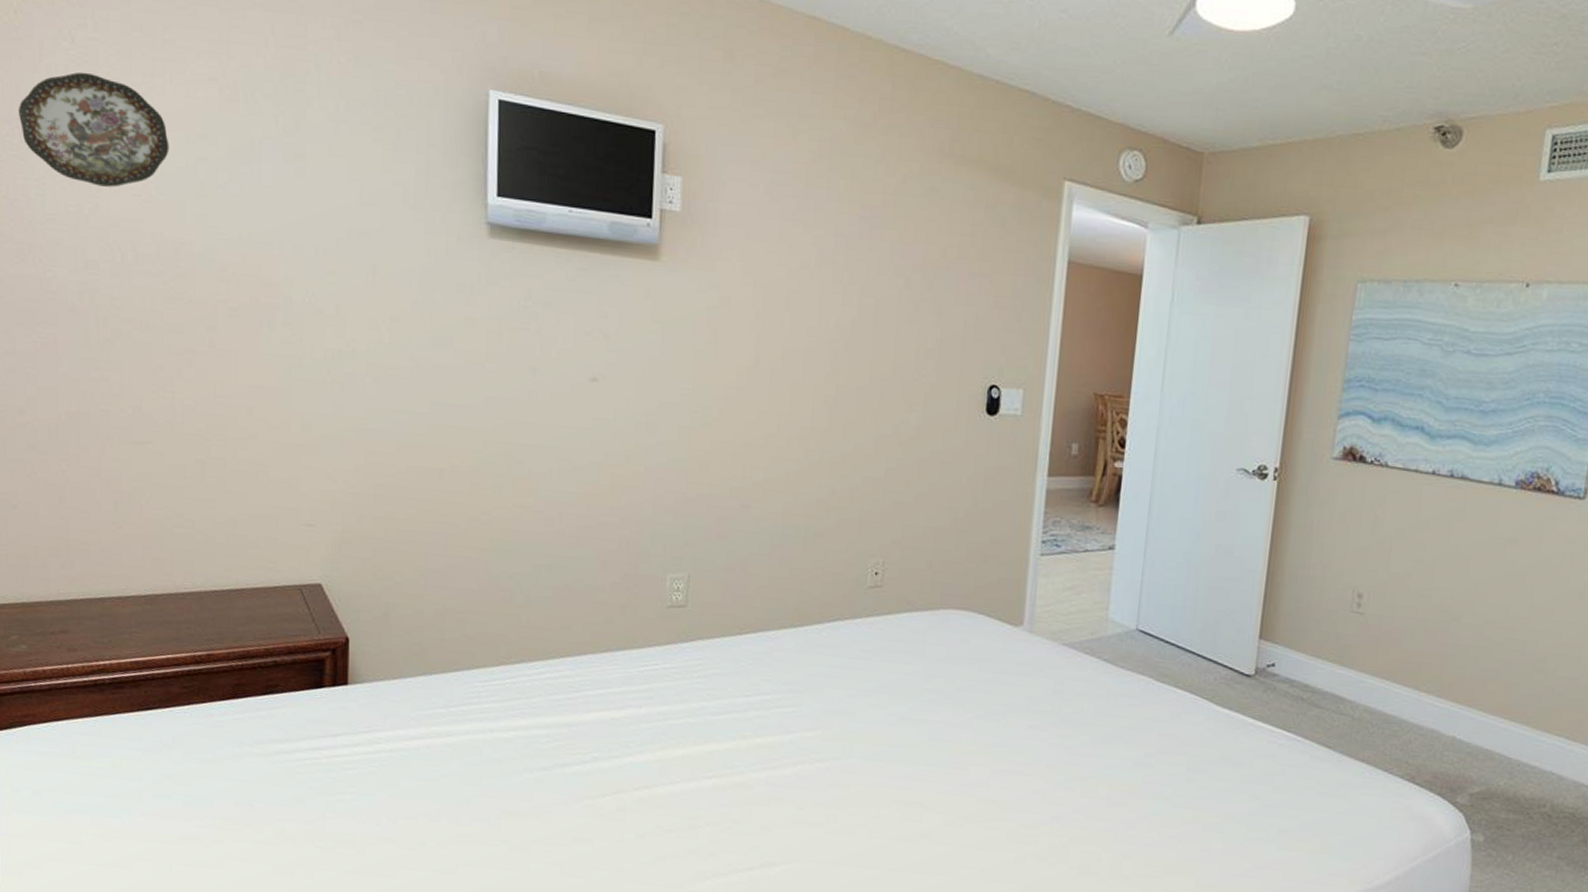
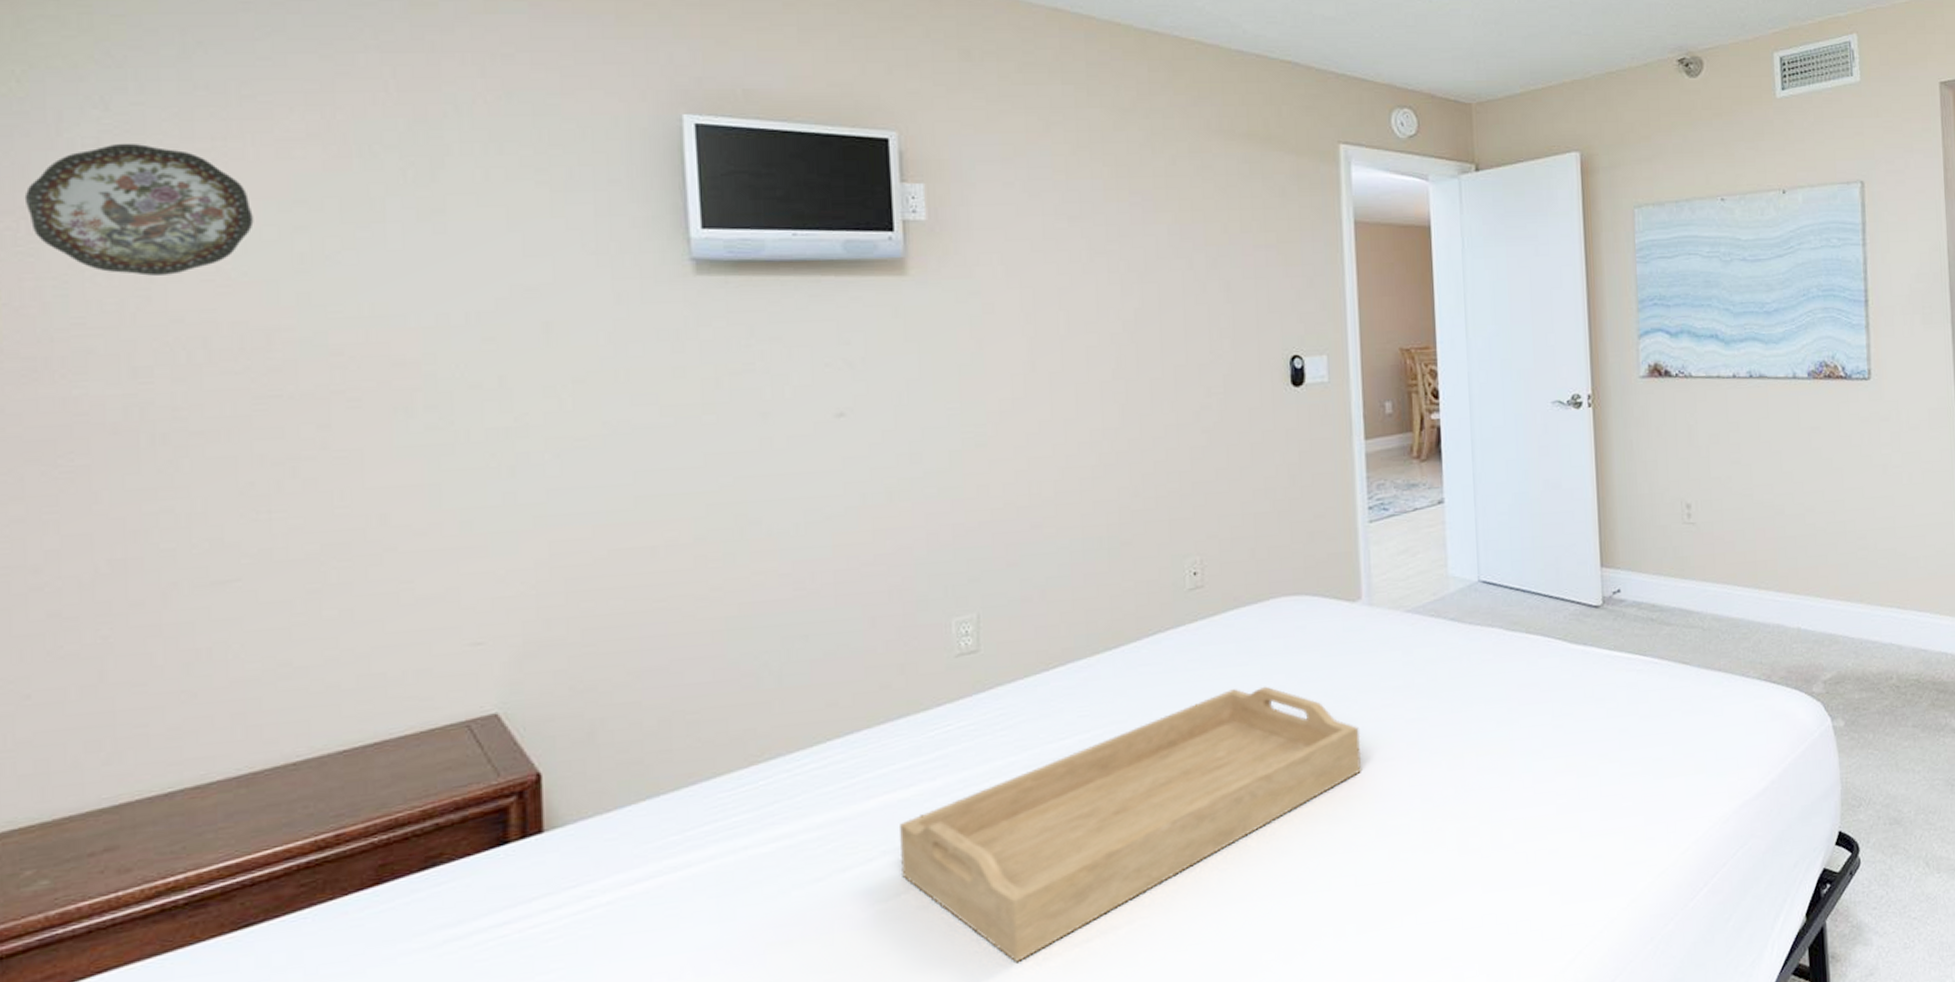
serving tray: none [608,683,1005,873] -> present [900,686,1362,962]

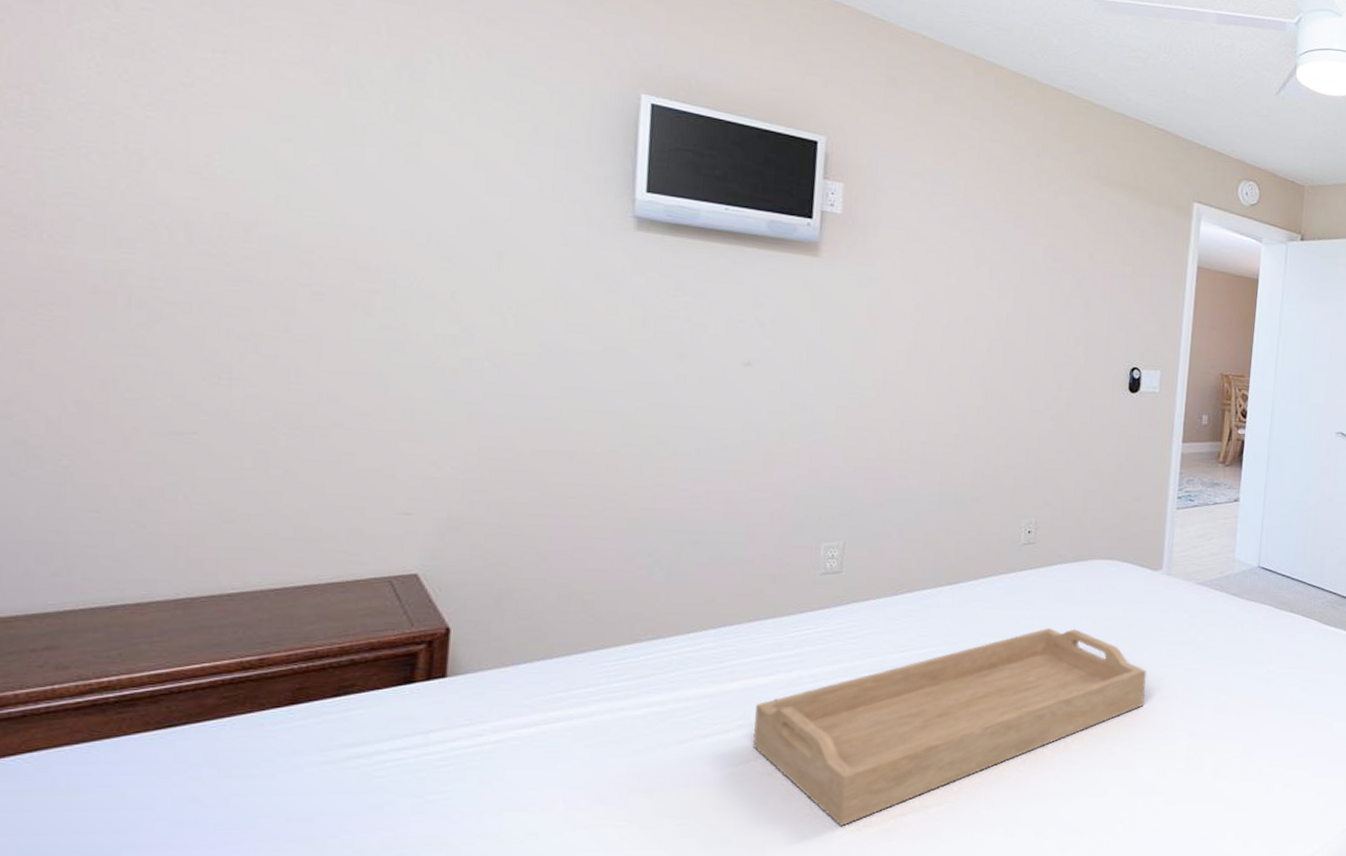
decorative plate: present [24,143,254,276] -> none [30,41,244,163]

